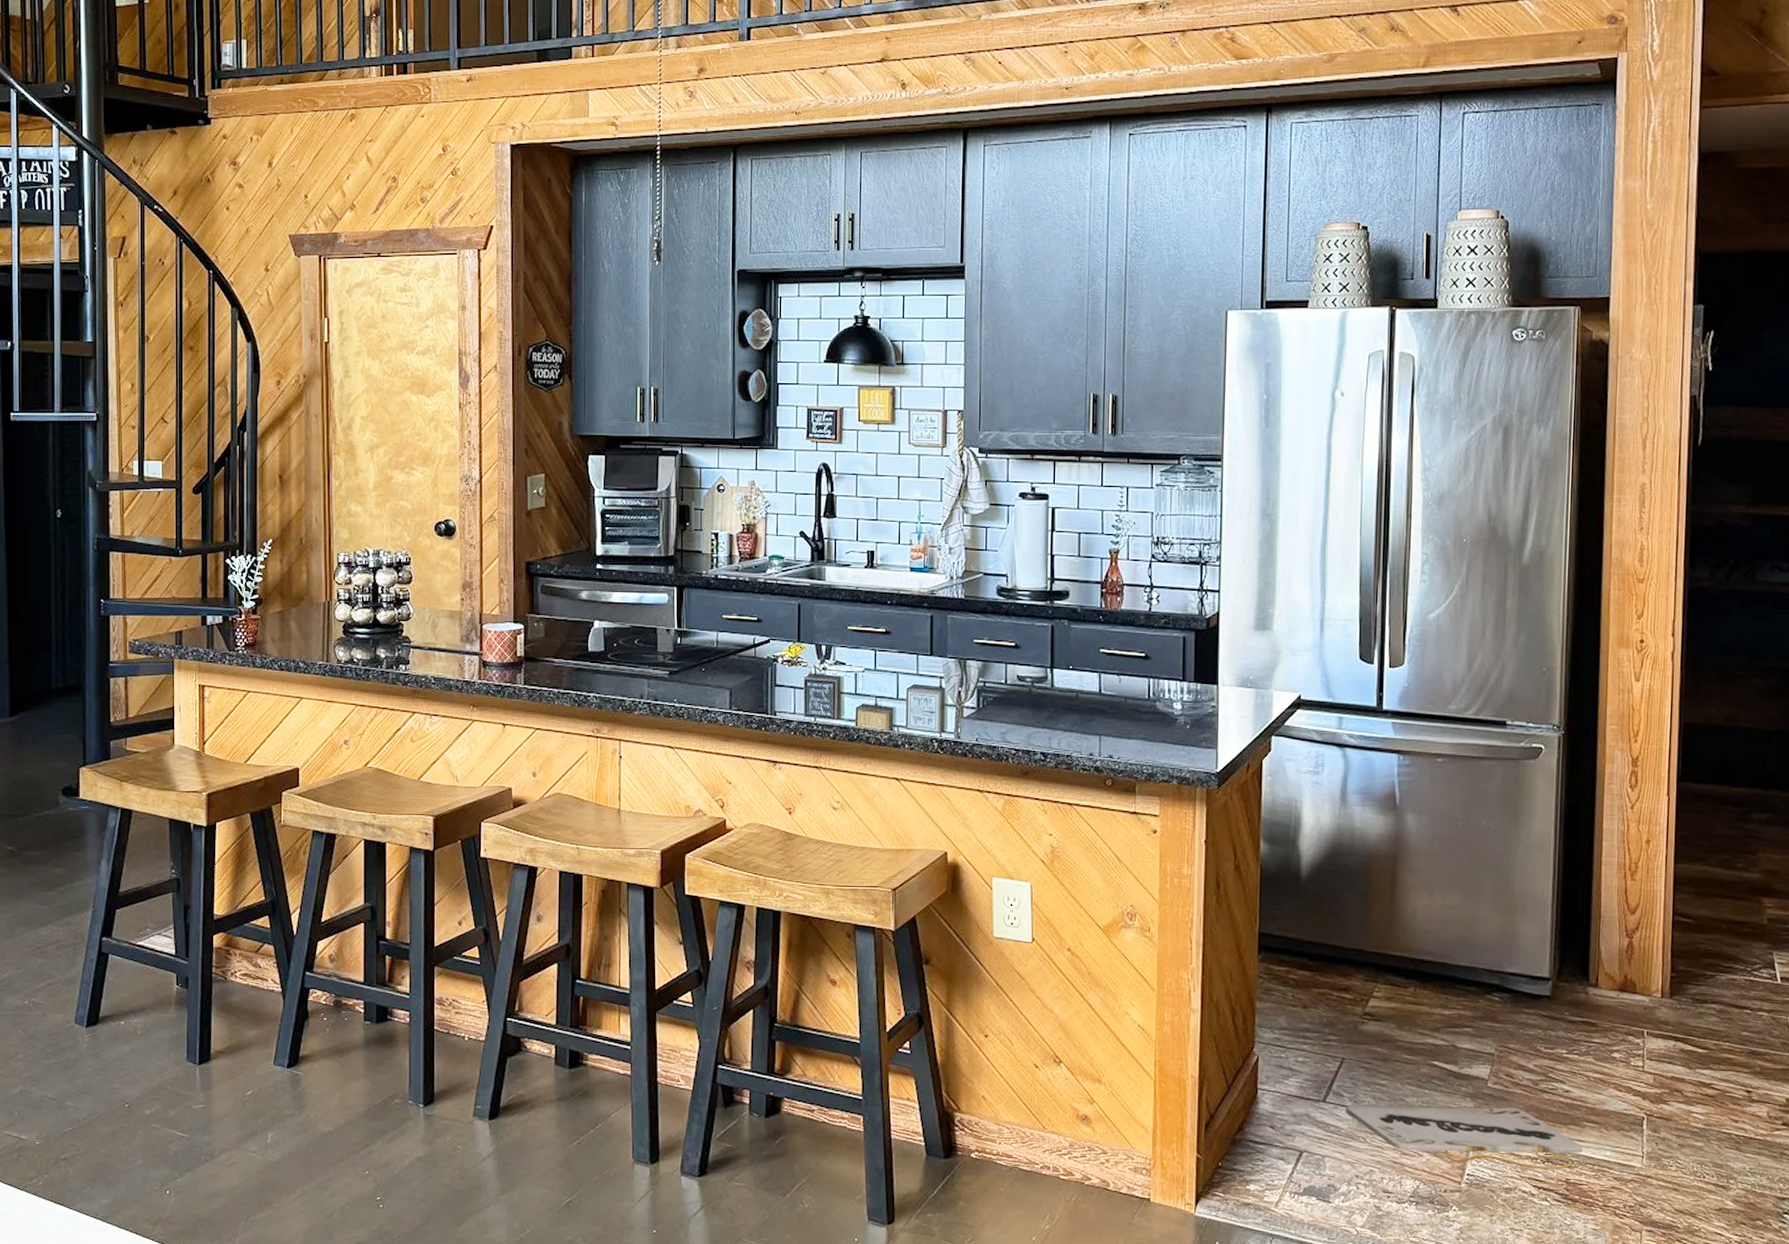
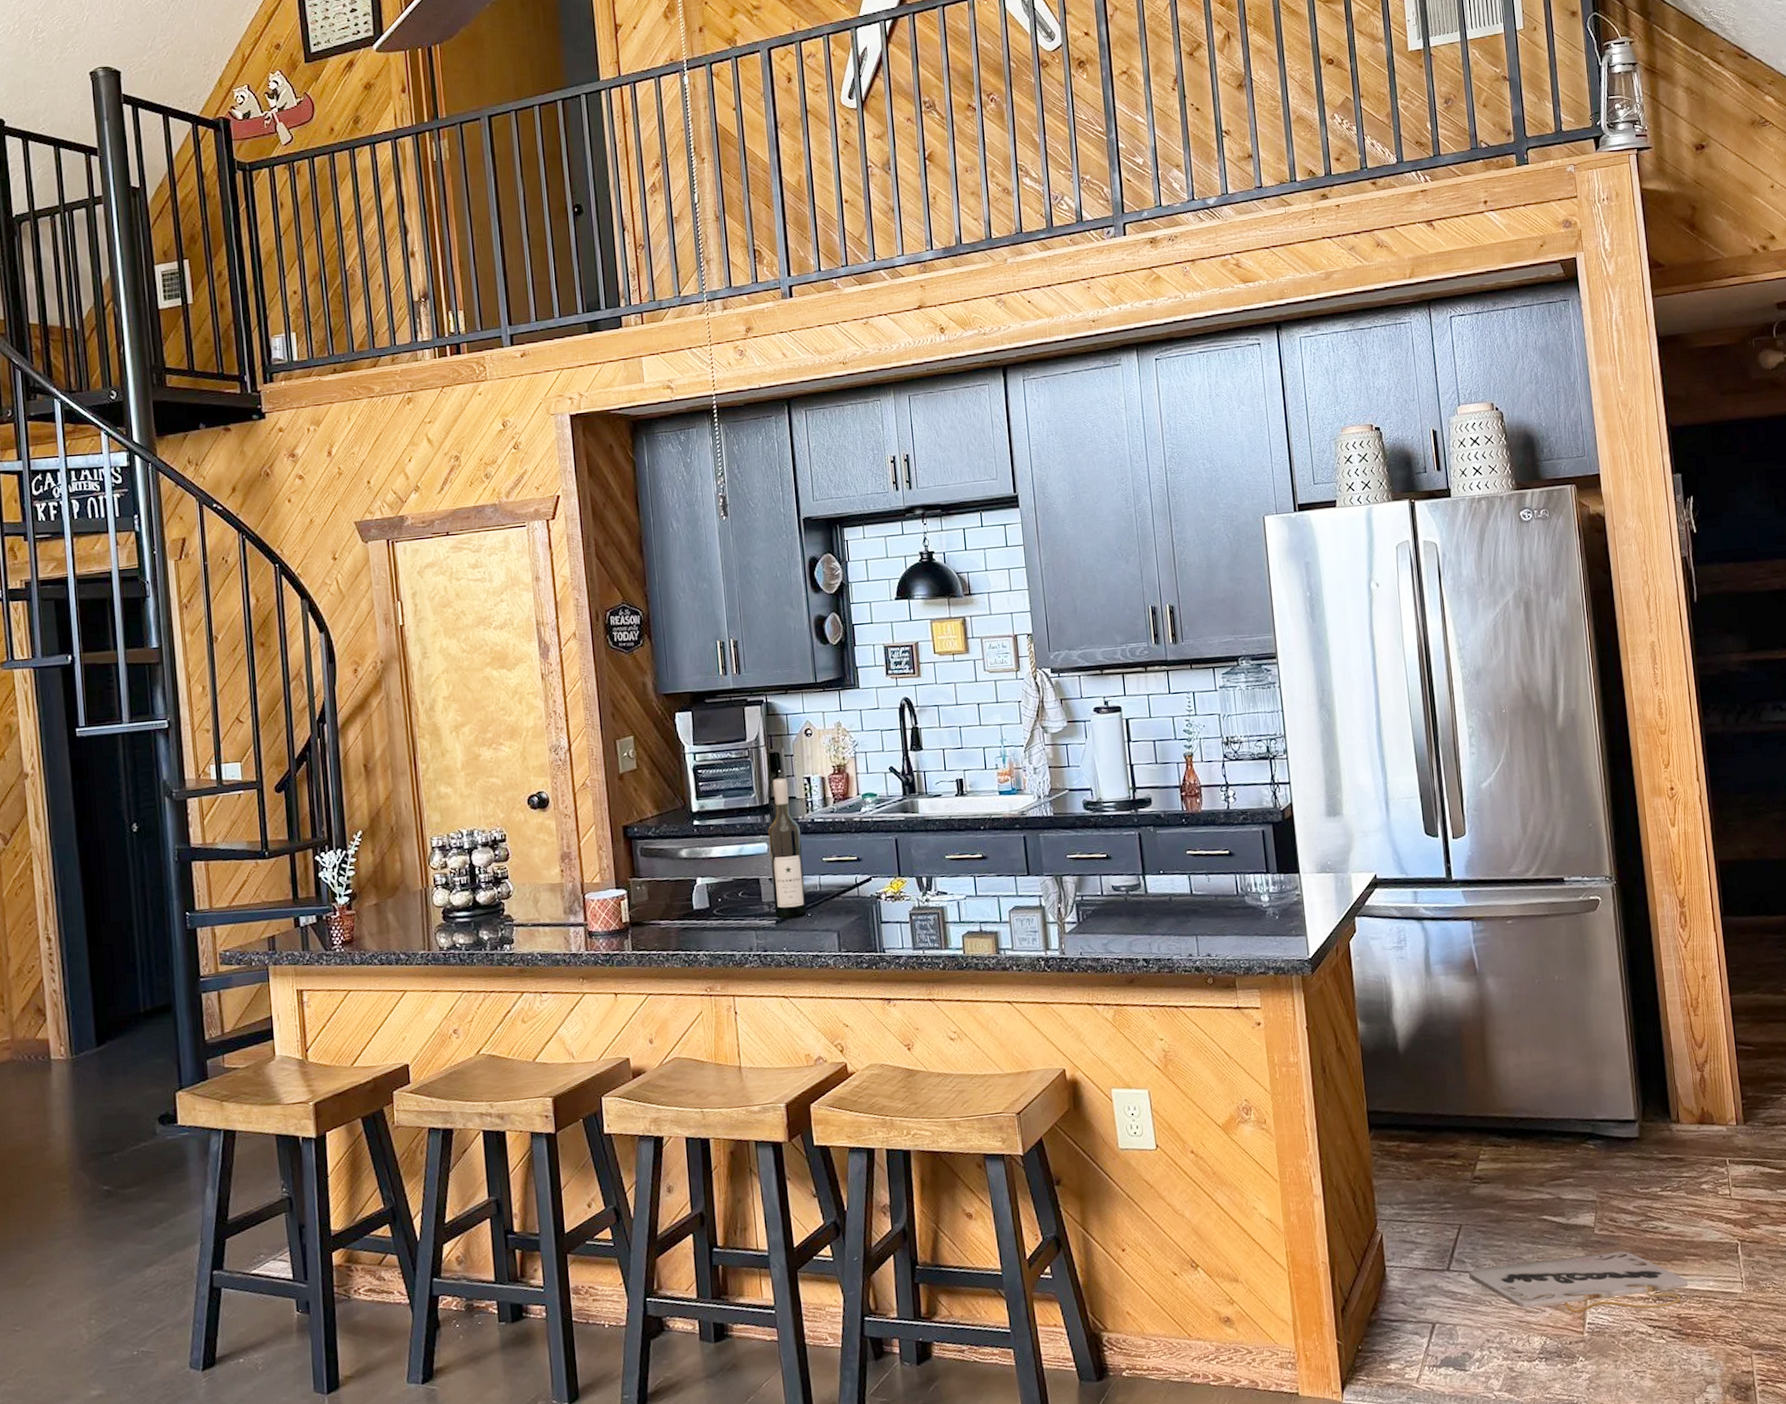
bottle: none [669,532,702,672] -> present [768,778,807,920]

